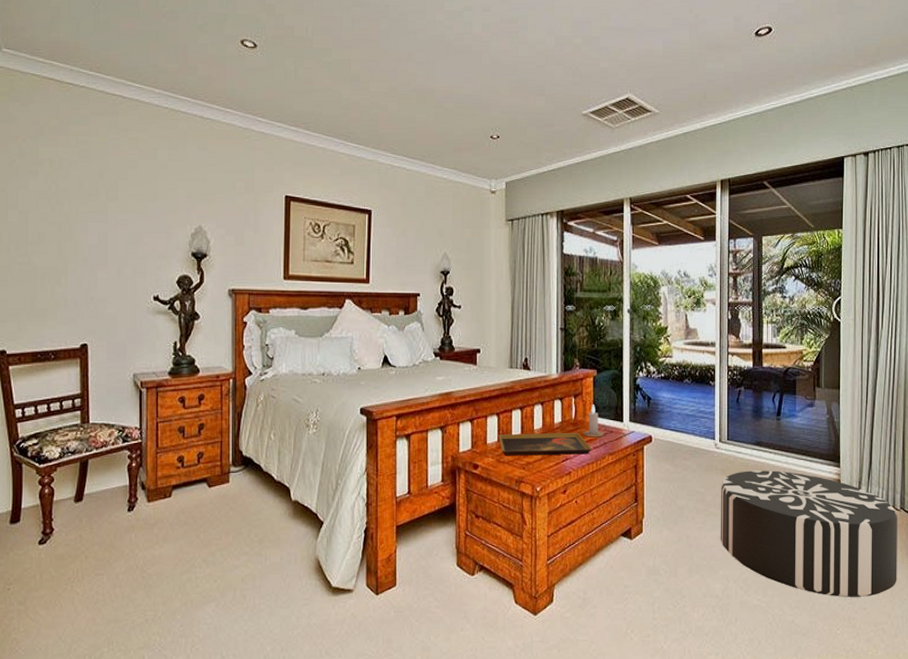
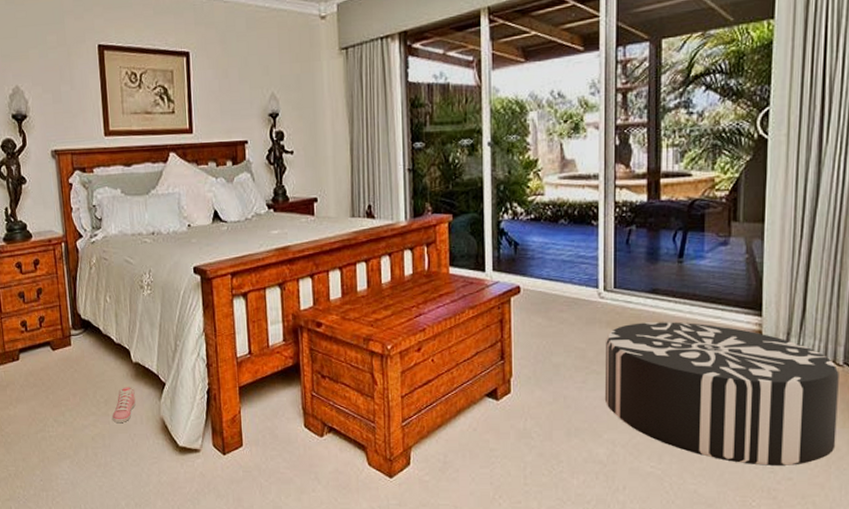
sneaker: none [266,524,291,563] -> present [112,386,136,422]
decorative tray: present [498,433,592,456] -> none [342,285,449,313]
candle: present [583,404,604,437] -> none [438,253,463,290]

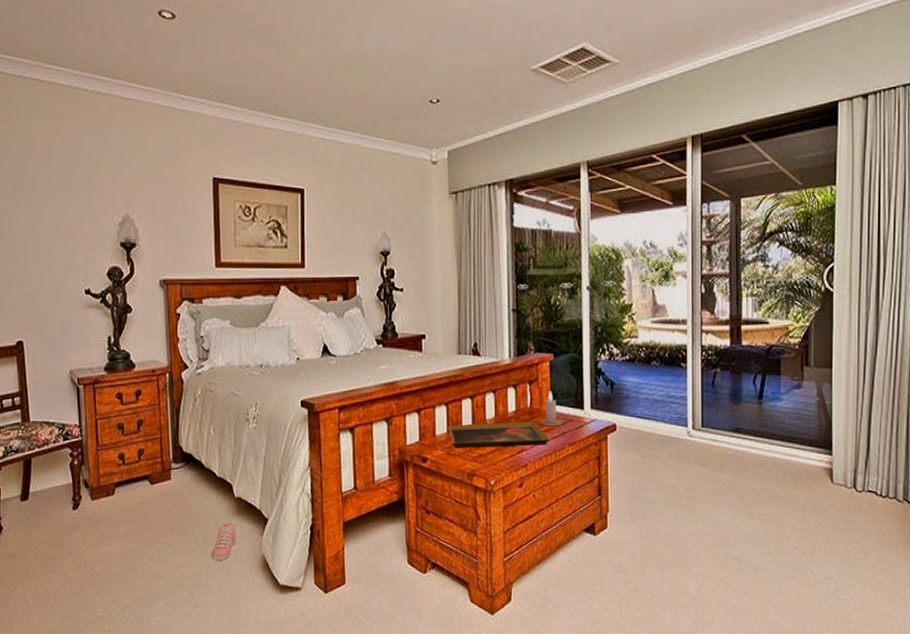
decorative tray: none [342,285,449,313] -> present [448,422,550,448]
candle: none [438,253,463,290] -> present [540,391,563,427]
pouf: present [604,322,839,465] -> none [694,459,900,597]

